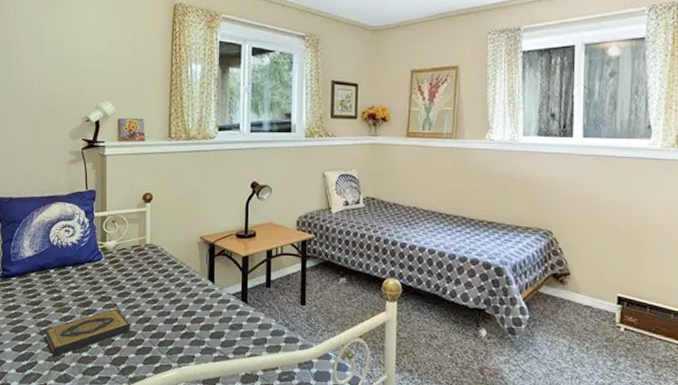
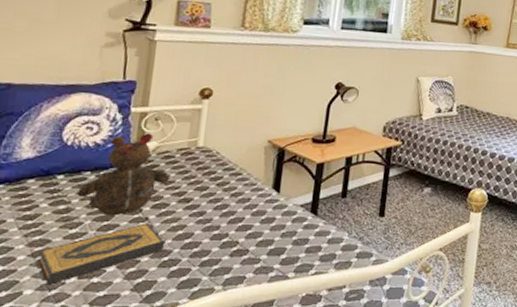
teddy bear: none [65,233,129,303] -> present [77,133,171,216]

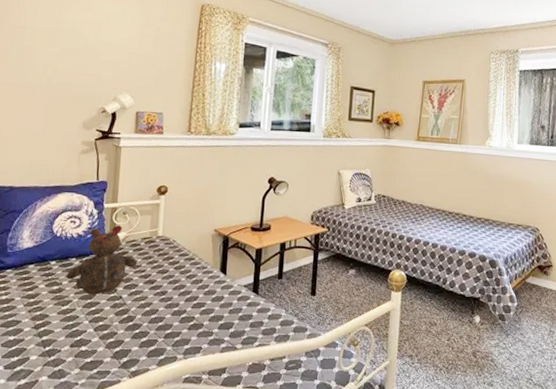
hardback book: present [36,223,165,285] -> none [38,301,136,352]

